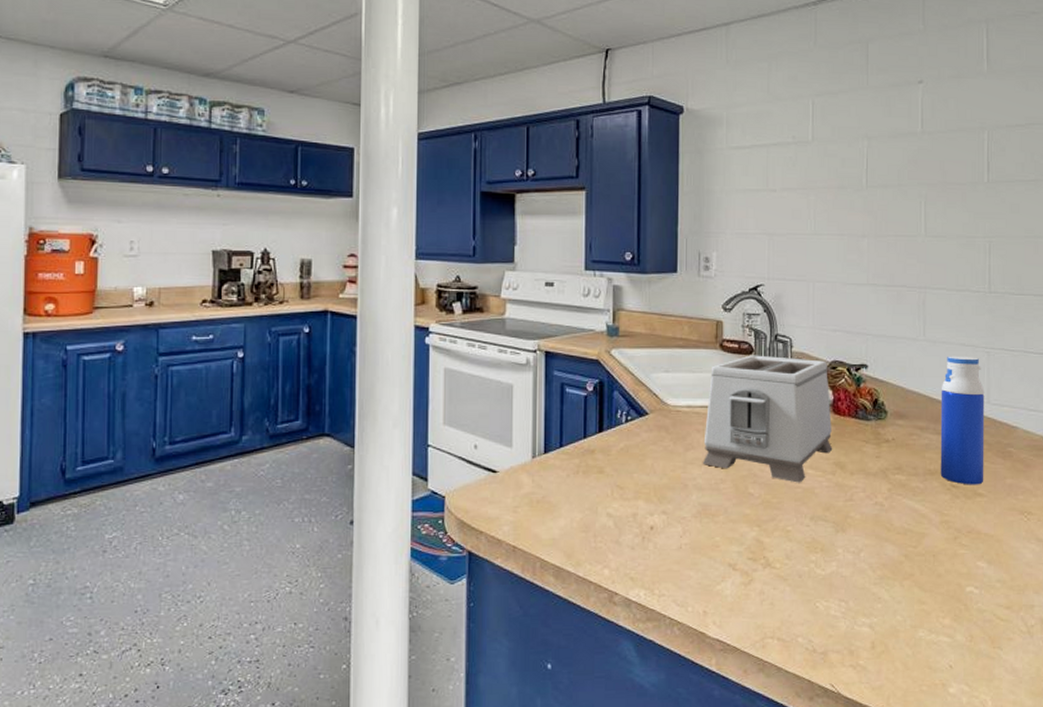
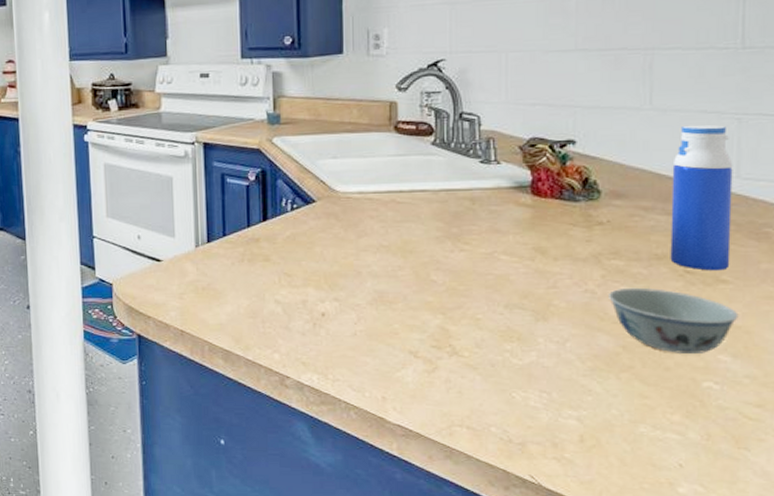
toaster: present [702,355,833,483] -> none [377,135,532,270]
bowl: none [894,500,991,561] -> present [609,287,739,353]

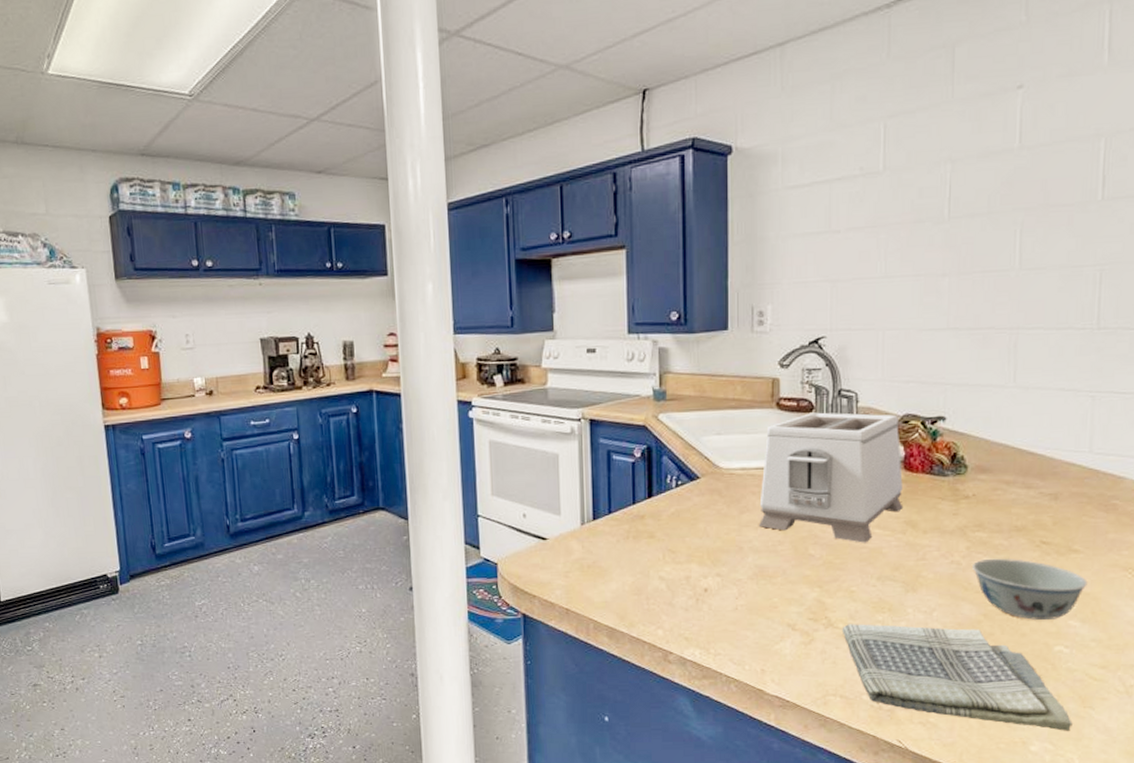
toaster: none [377,135,532,270] -> present [758,412,904,543]
dish towel: none [467,353,725,474] -> present [841,624,1073,732]
water bottle: present [670,124,733,271] -> none [1028,402,1087,541]

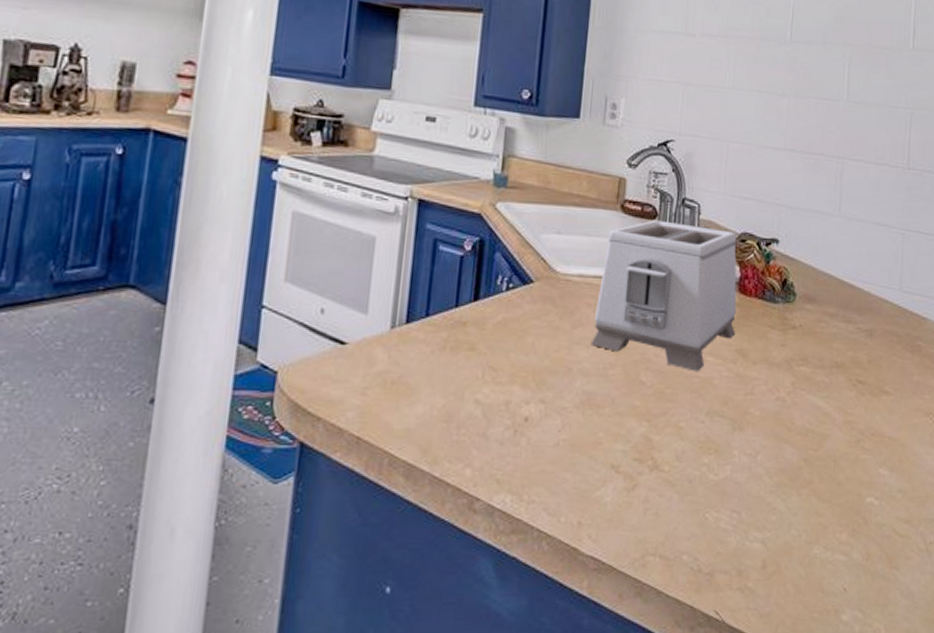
dish towel: present [841,624,1073,732] -> none [667,467,880,597]
bowl: present [973,558,1088,620] -> none [796,396,896,467]

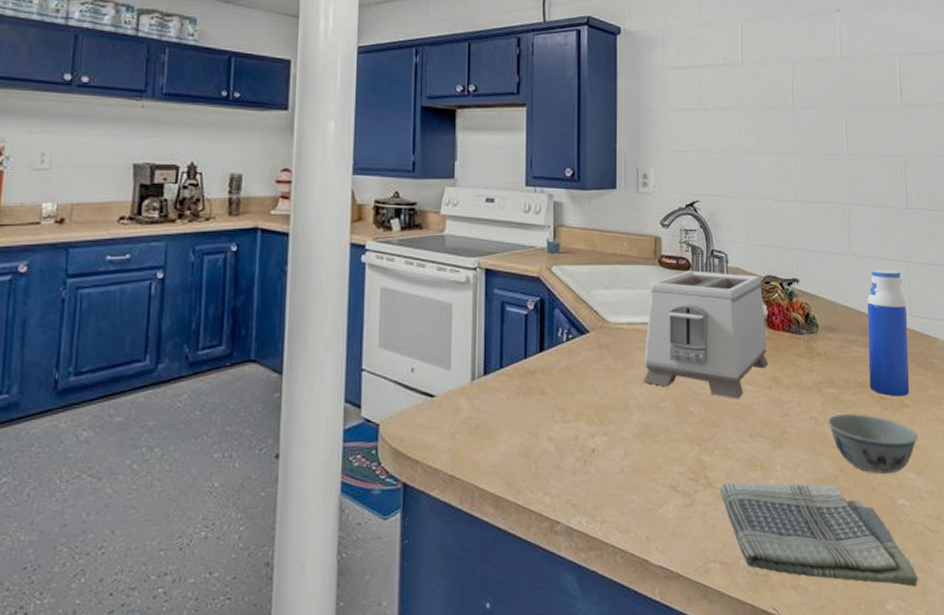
dish towel: none [667,467,880,597] -> present [719,482,918,587]
bowl: none [796,396,896,467] -> present [828,413,918,474]
water bottle: none [847,235,897,382] -> present [867,269,910,397]

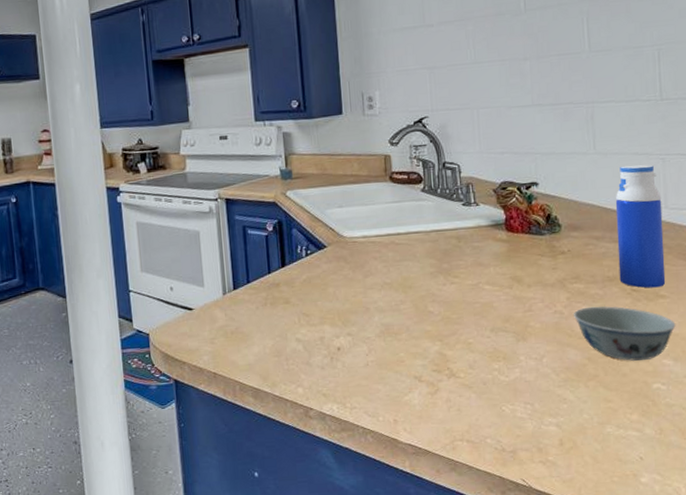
toaster: present [643,270,769,399] -> none [381,182,508,299]
dish towel: present [719,482,918,587] -> none [463,372,676,463]

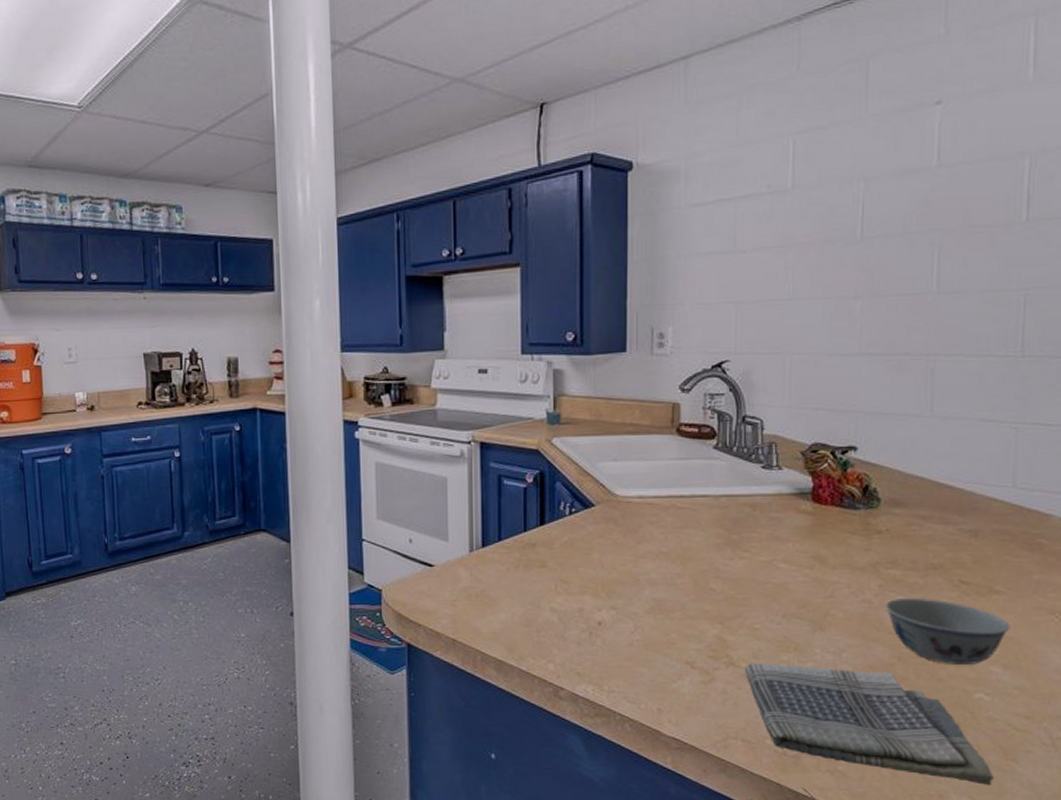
dish towel: none [463,372,676,463] -> present [744,663,994,786]
water bottle: present [615,164,666,288] -> none [946,433,1010,581]

